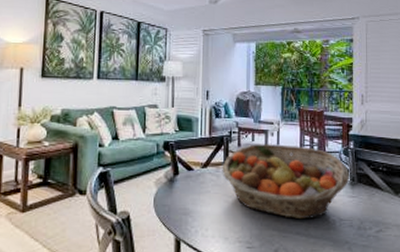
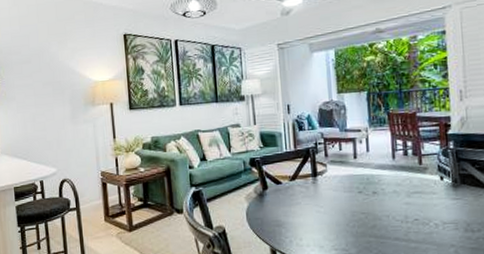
fruit basket: present [222,144,350,220] -> none [310,151,452,225]

